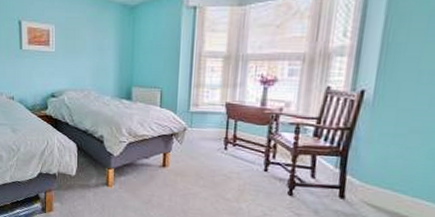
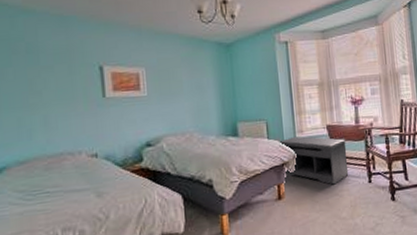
bench: none [171,109,246,165] -> present [279,136,349,185]

